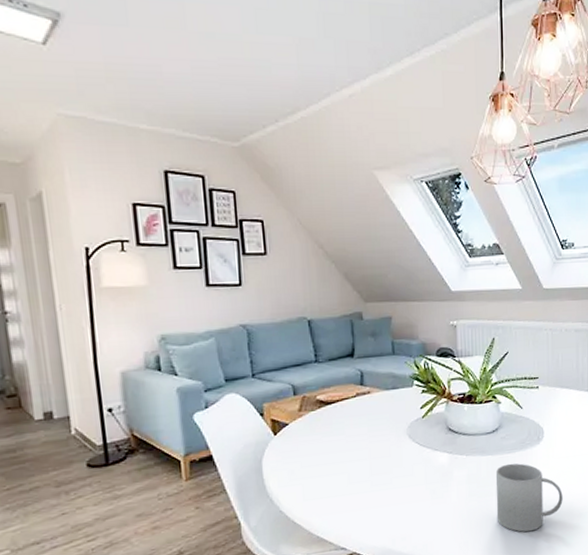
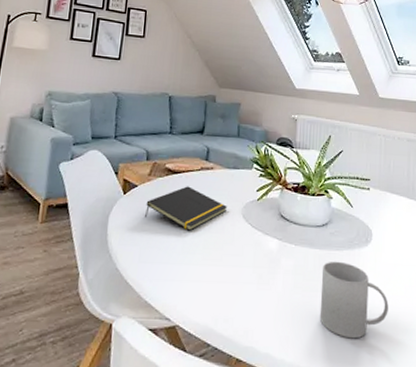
notepad: none [301,415,391,461] -> present [145,186,228,231]

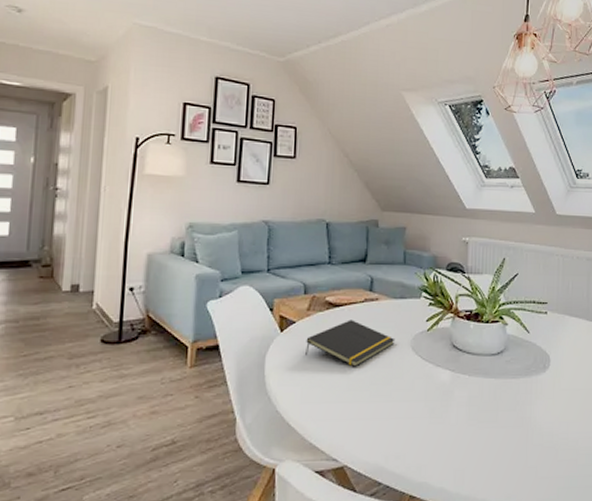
mug: present [319,261,389,339] -> none [496,389,568,468]

